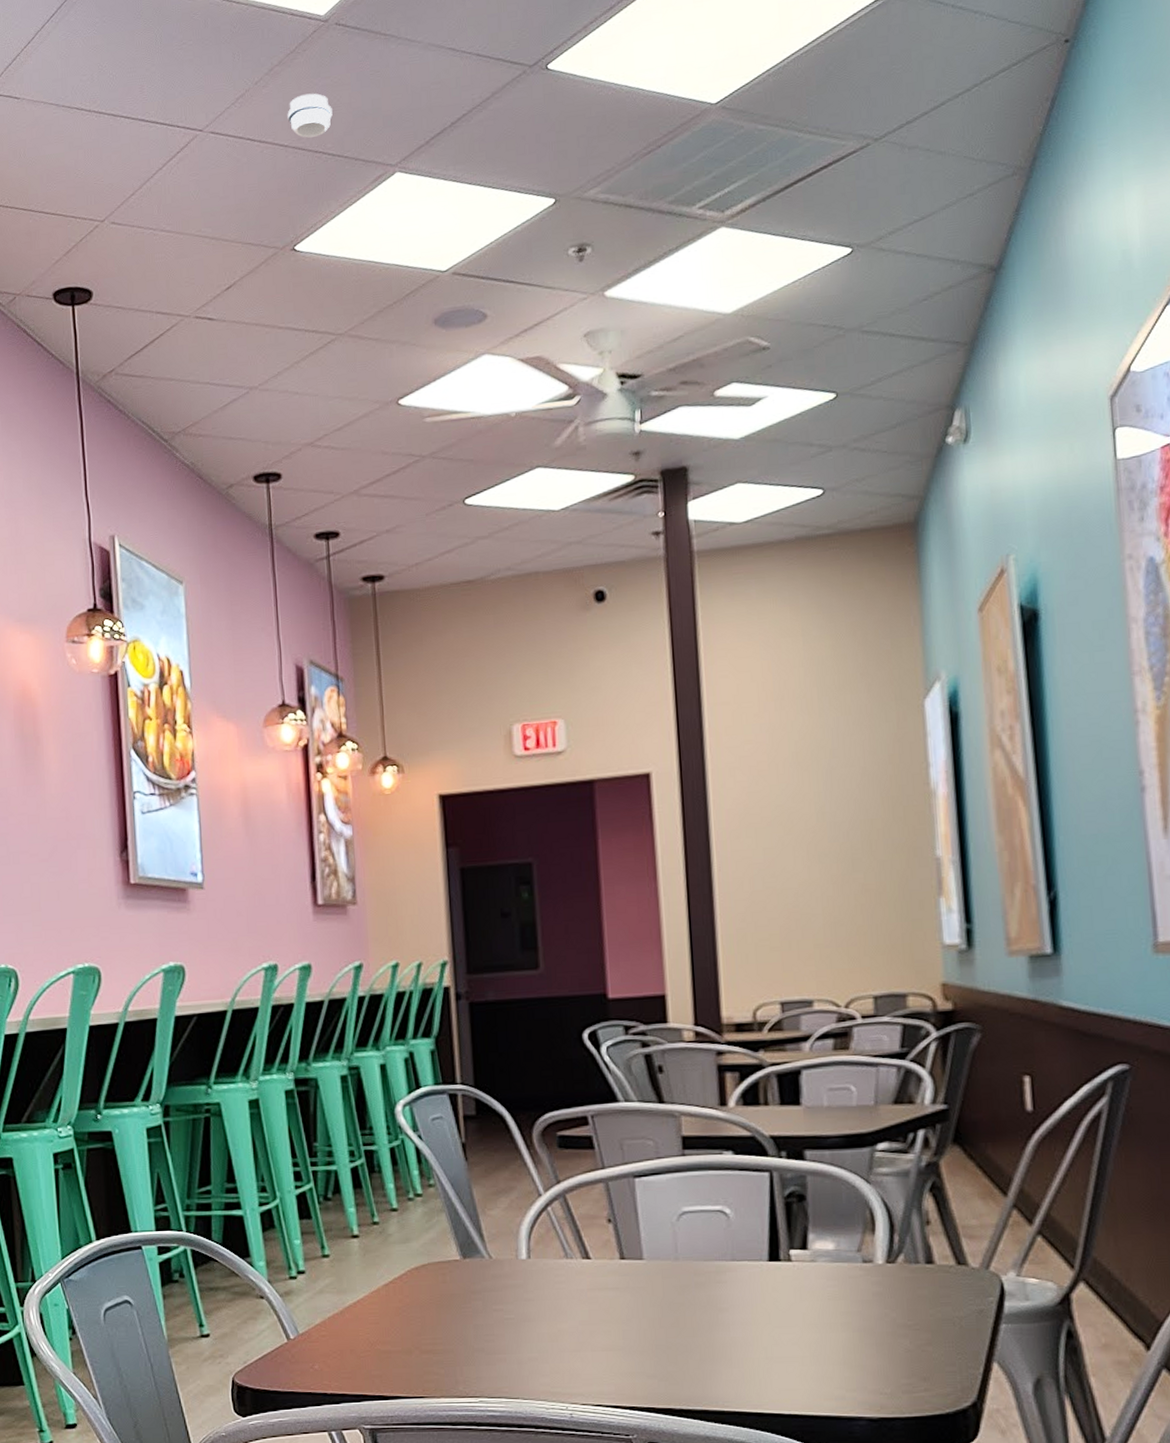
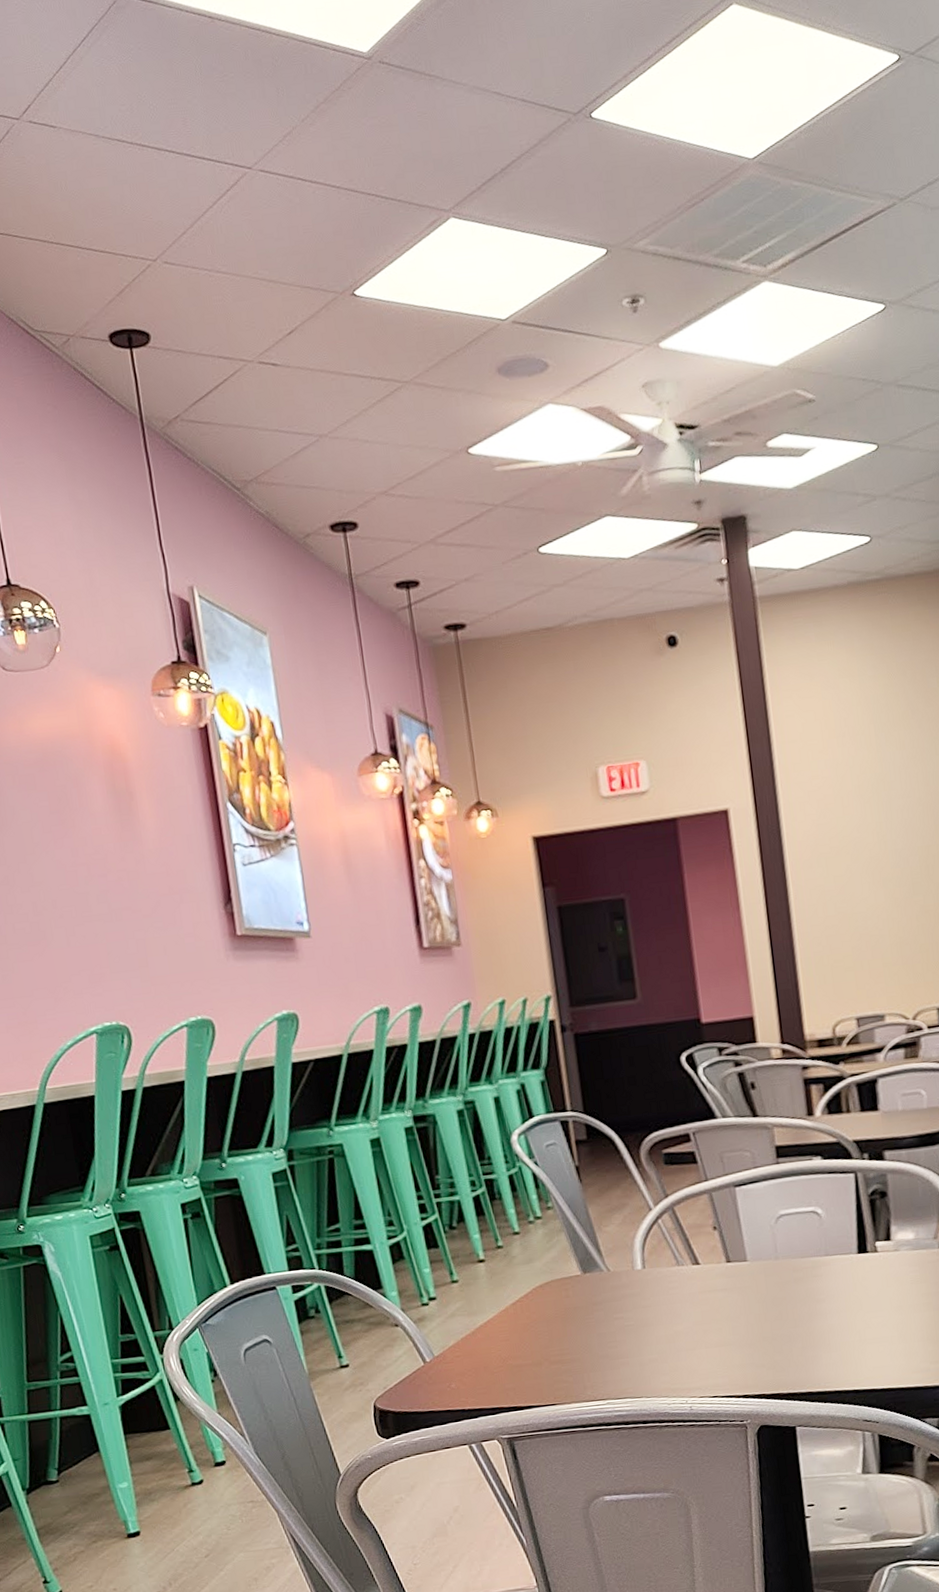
smoke detector: present [287,93,333,138] -> none [337,133,383,180]

